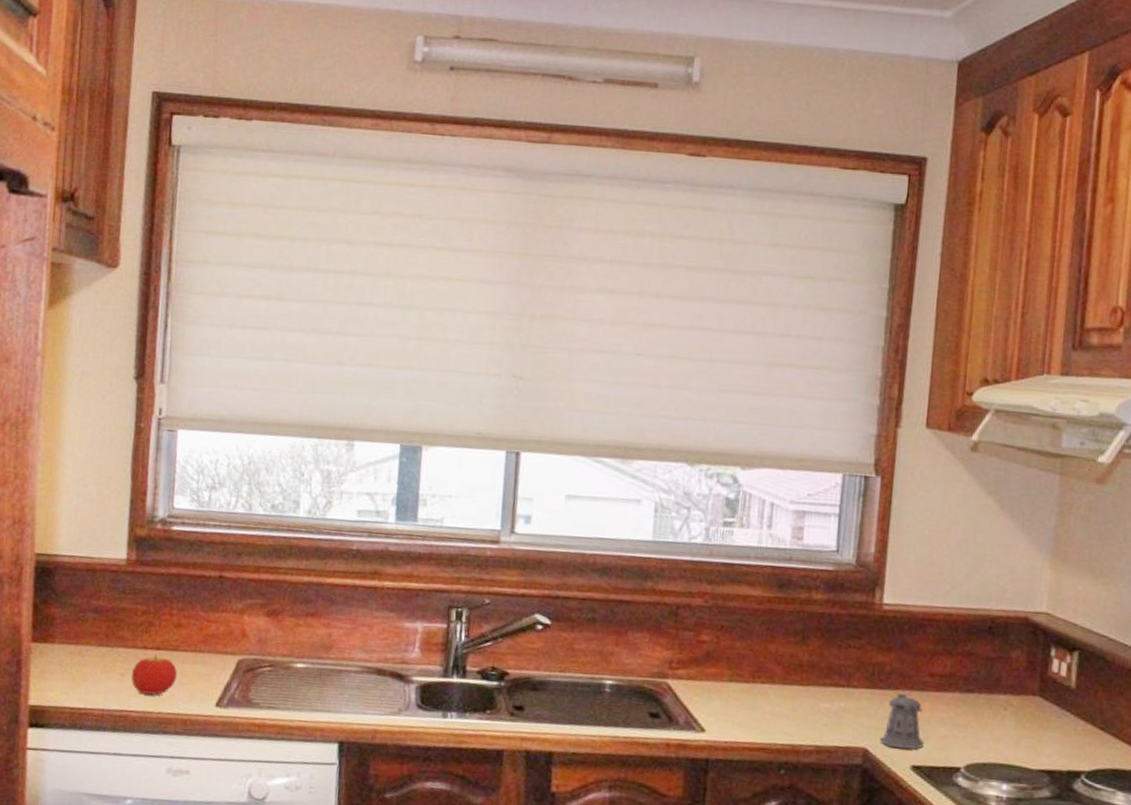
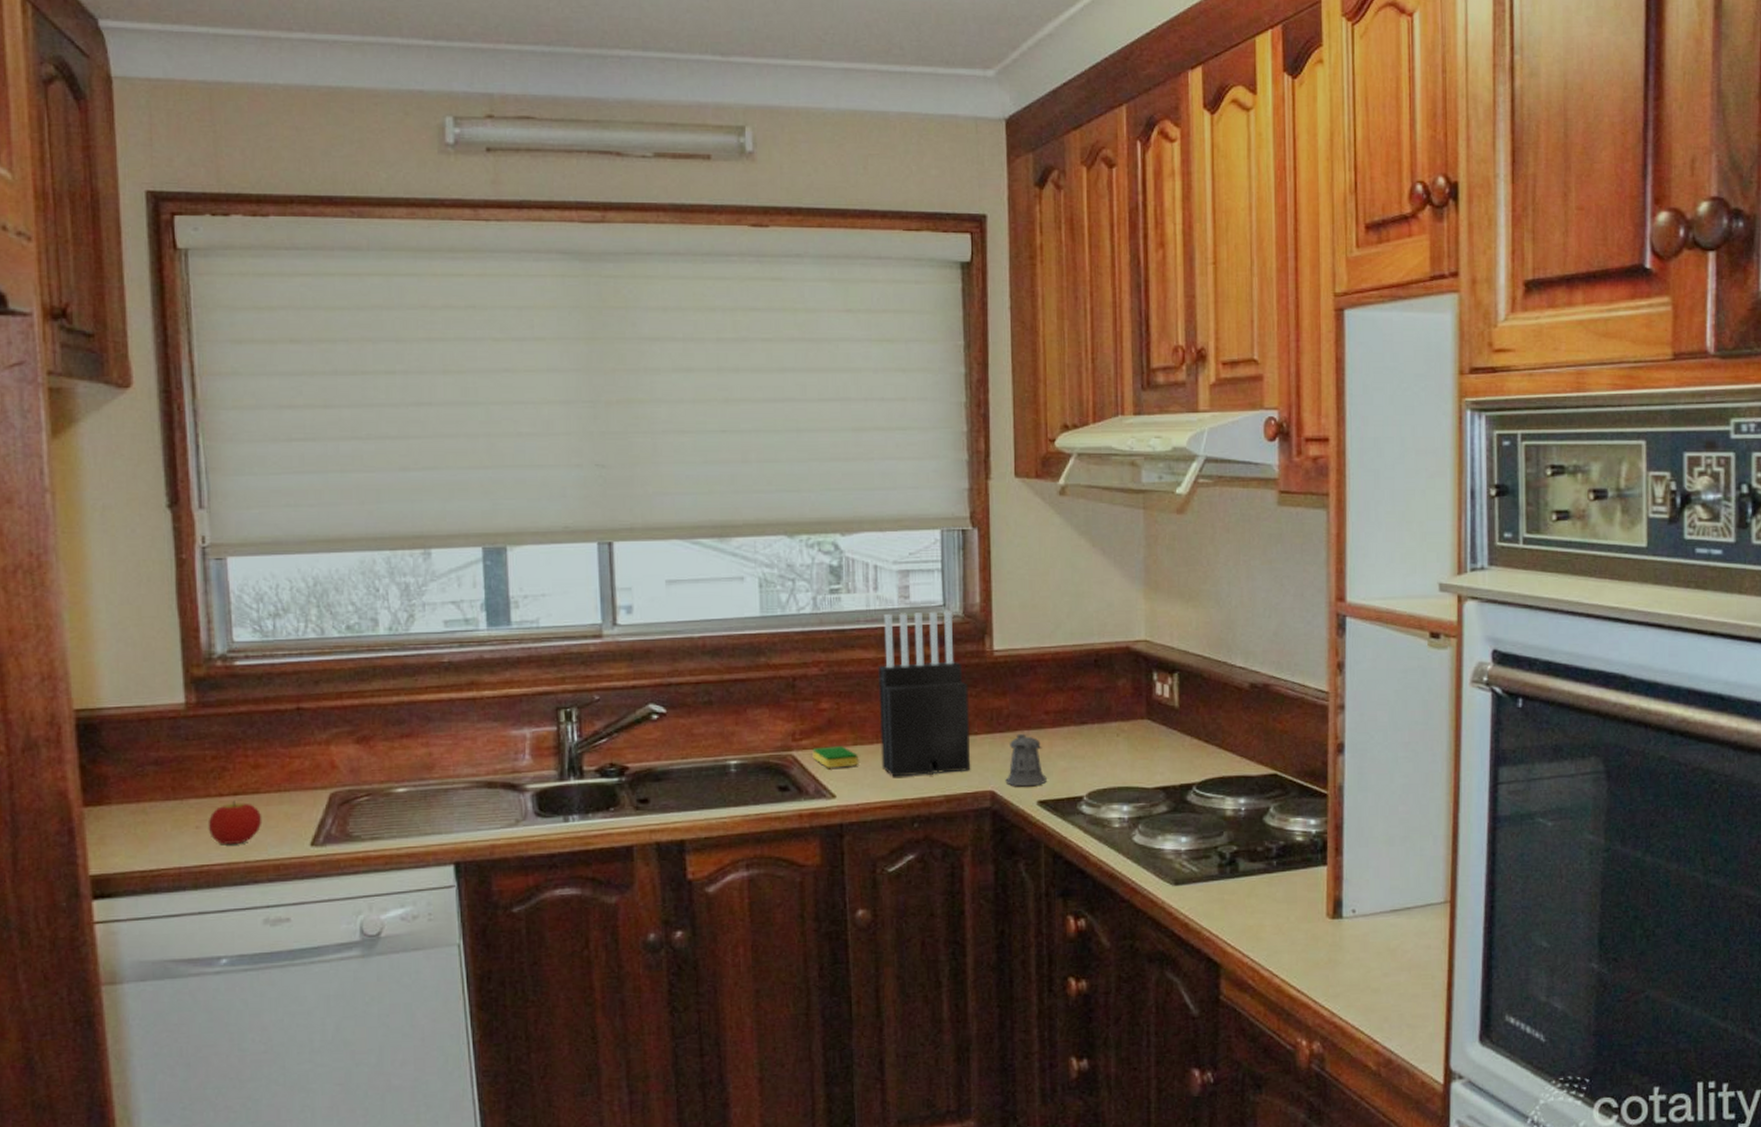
dish sponge: none [687,679,732,703] -> present [812,746,858,768]
knife block: none [754,552,853,725] -> present [878,611,971,777]

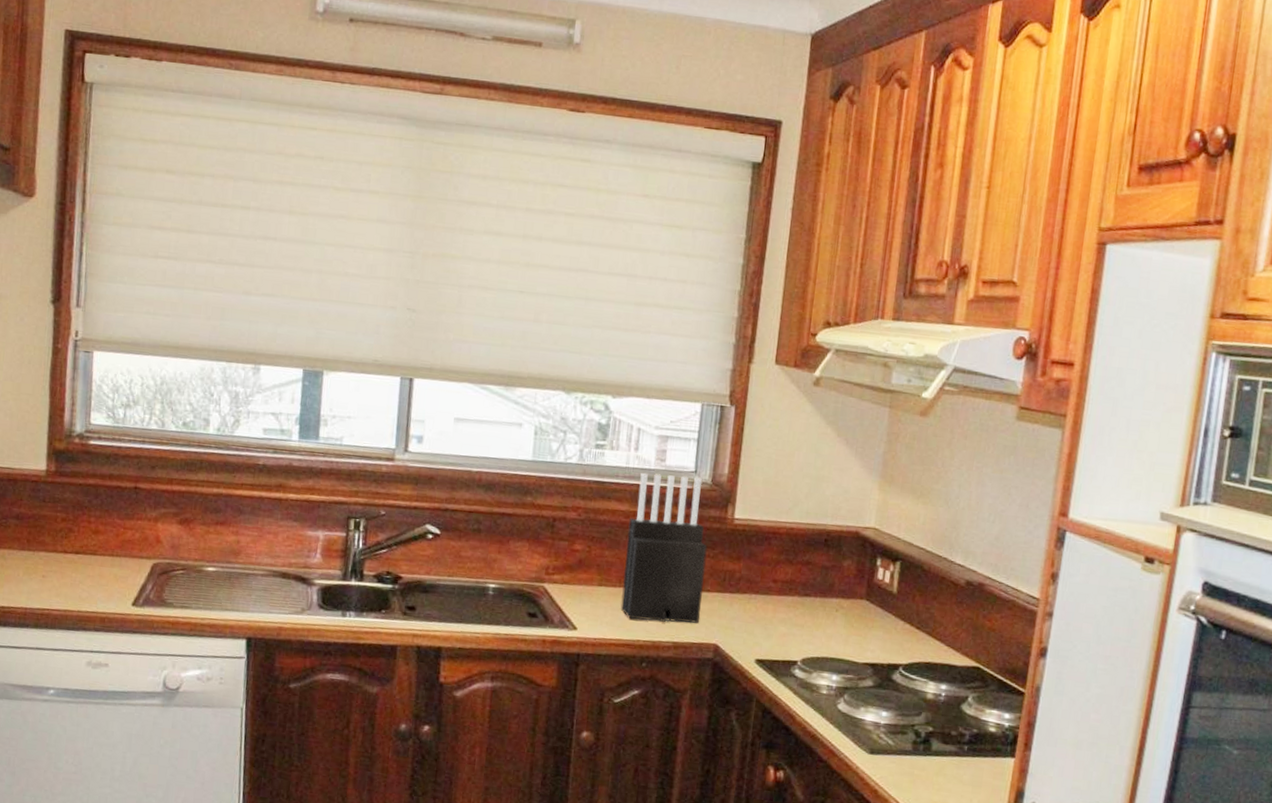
fruit: present [208,800,263,844] -> none [52,558,96,595]
dish sponge: present [812,746,858,768] -> none [561,583,601,604]
pepper shaker: present [1005,733,1047,787] -> none [729,596,767,646]

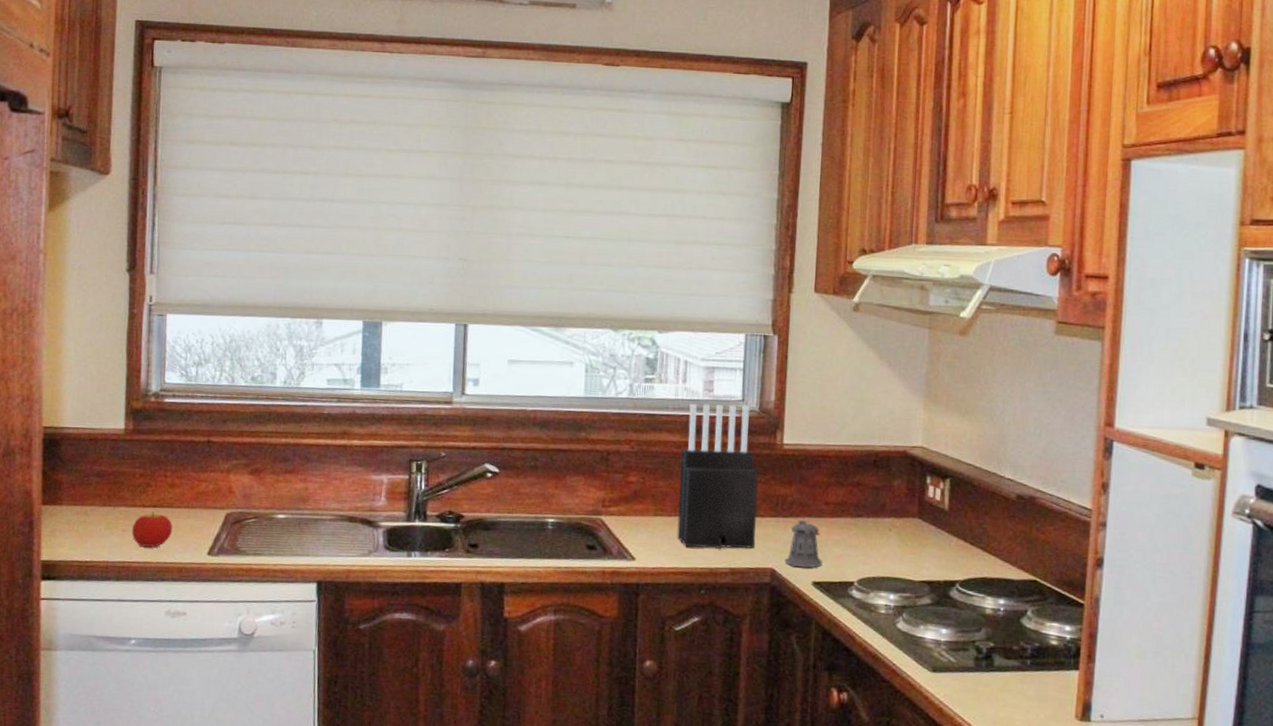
fruit: none [52,558,96,595] -> present [131,511,173,547]
pepper shaker: none [729,596,767,646] -> present [785,520,822,568]

